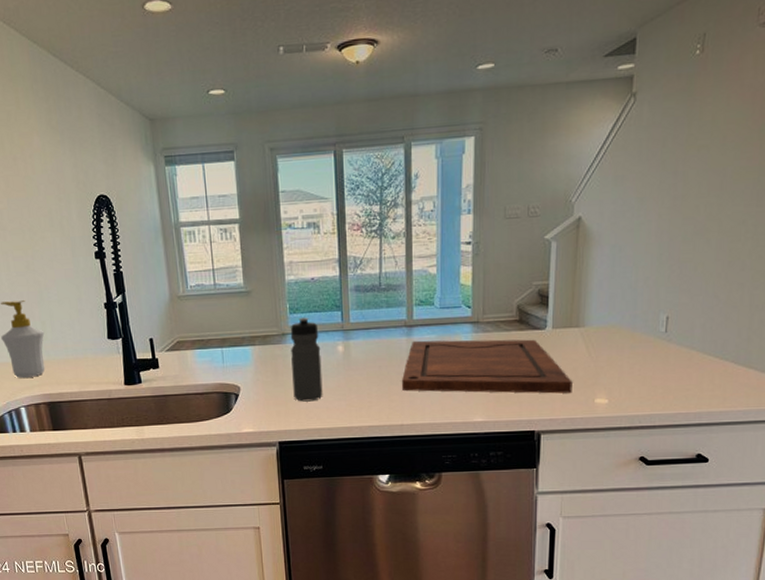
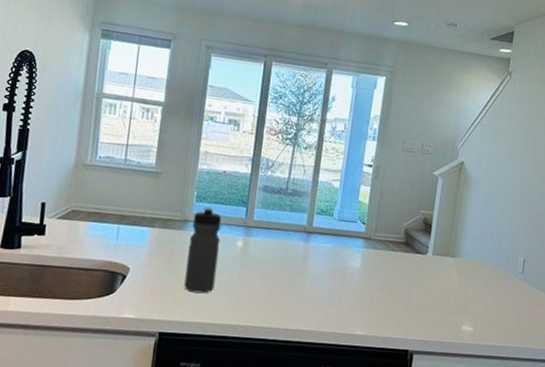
cutting board: present [401,339,572,394] -> none [292,247,445,317]

